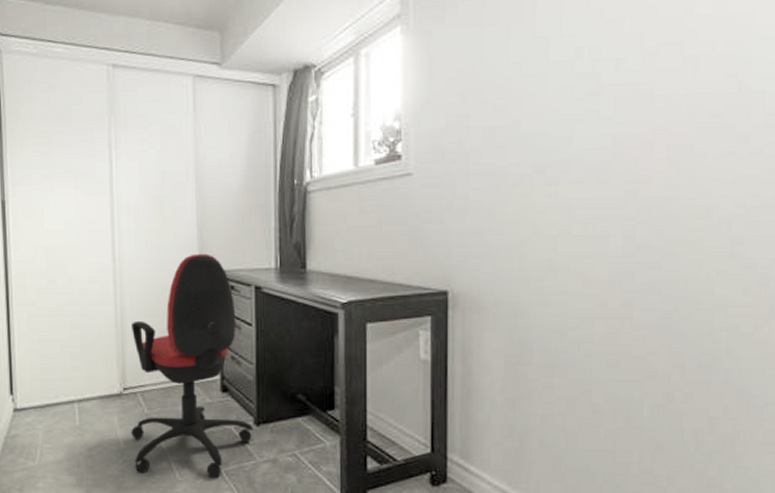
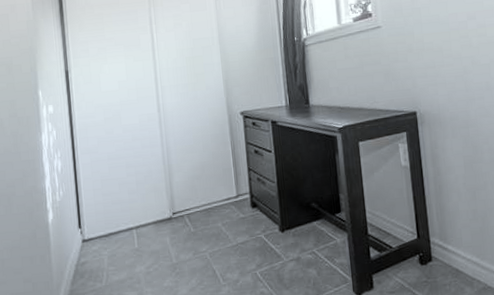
office chair: present [130,253,254,479] -> none [175,99,279,282]

